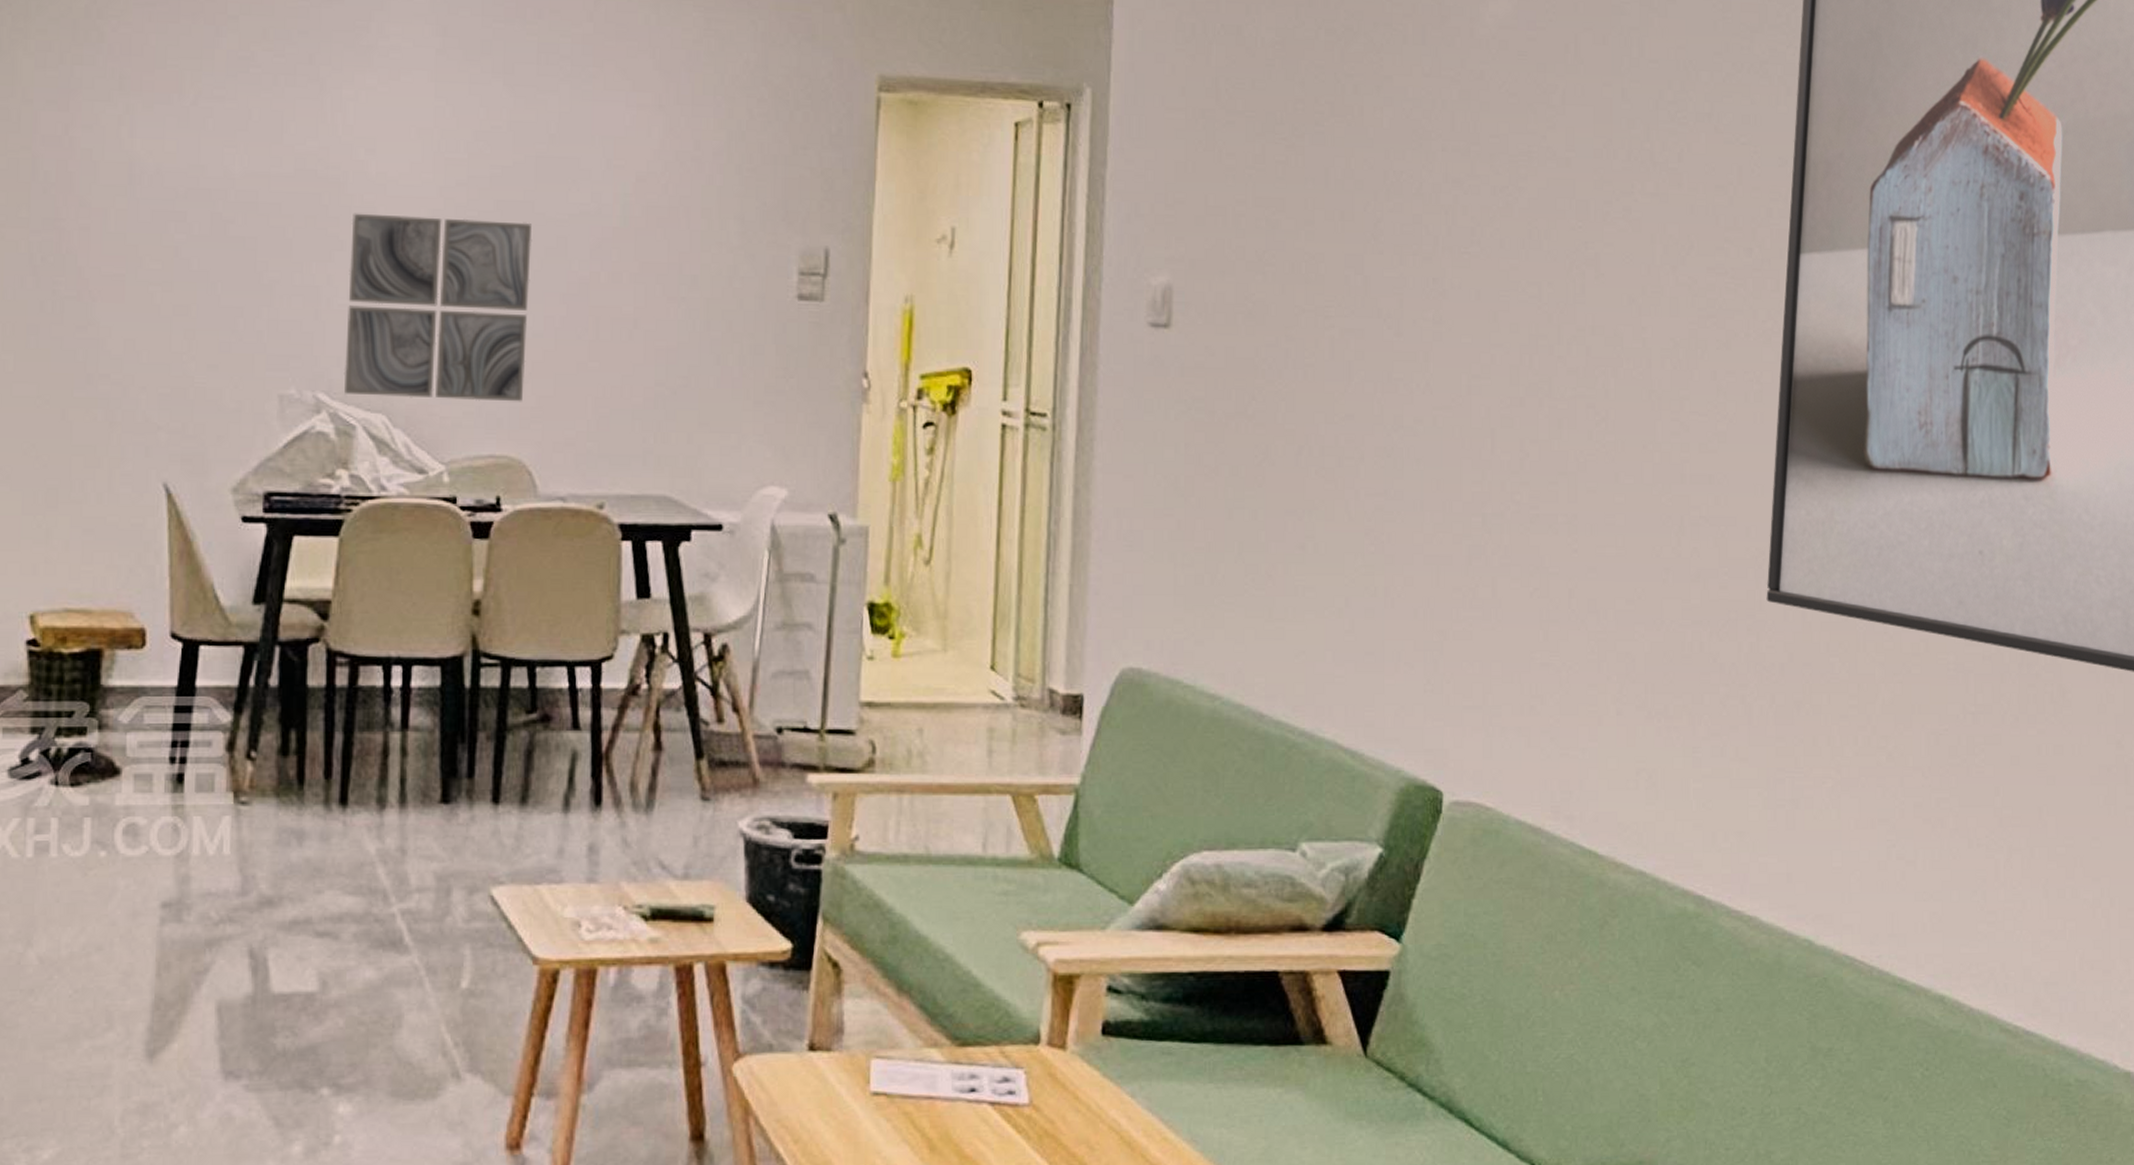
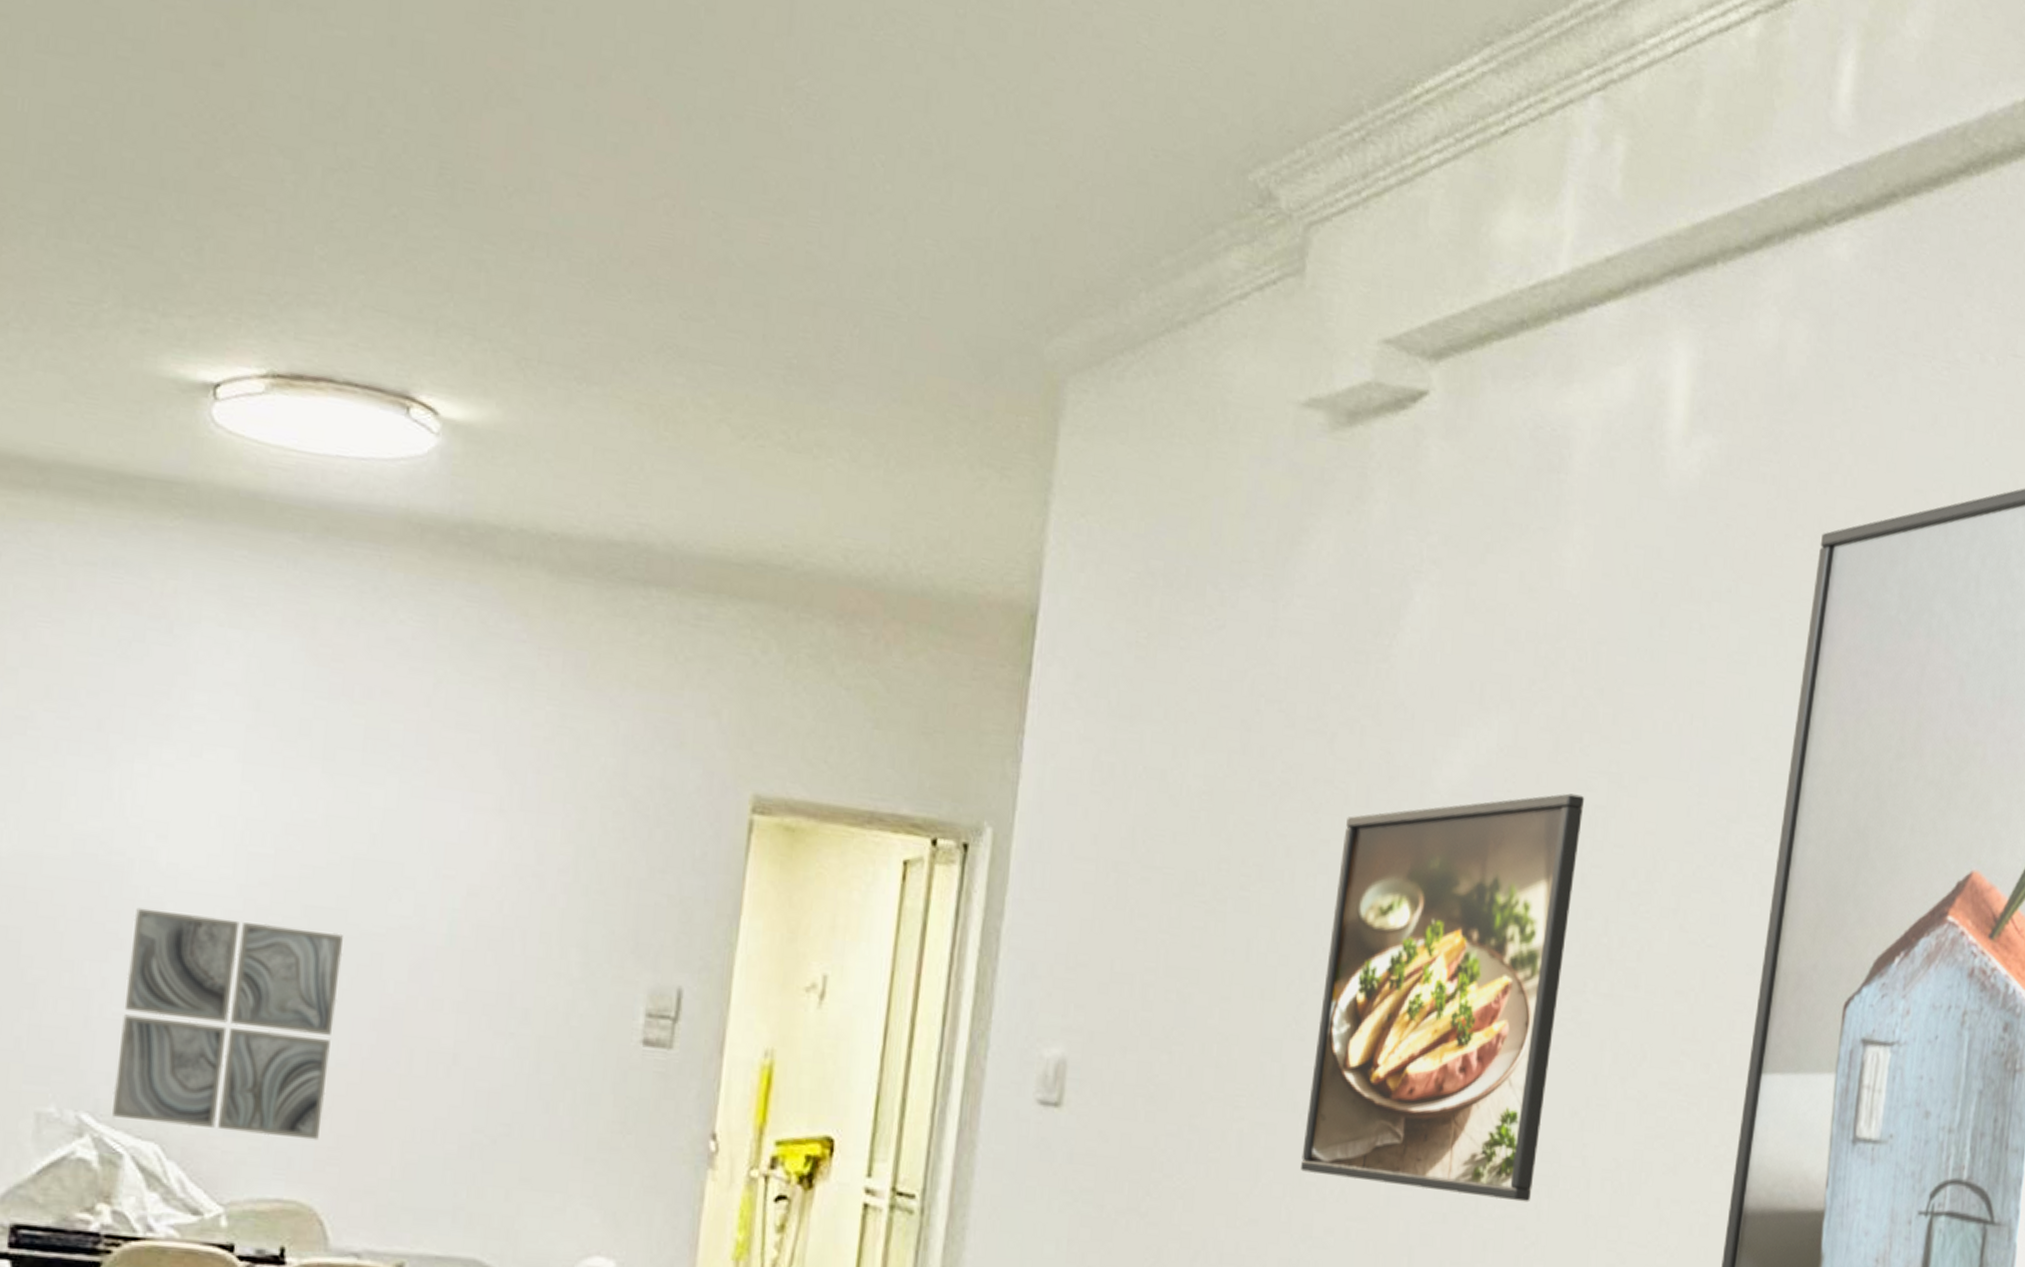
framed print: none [1389,18,1620,383] -> present [1301,793,1585,1203]

